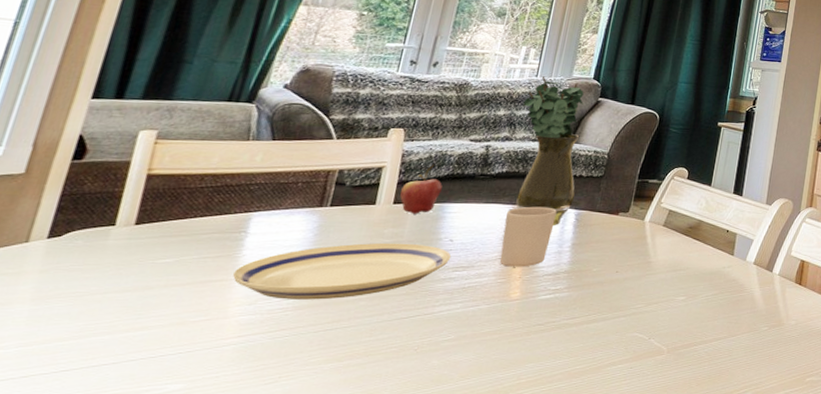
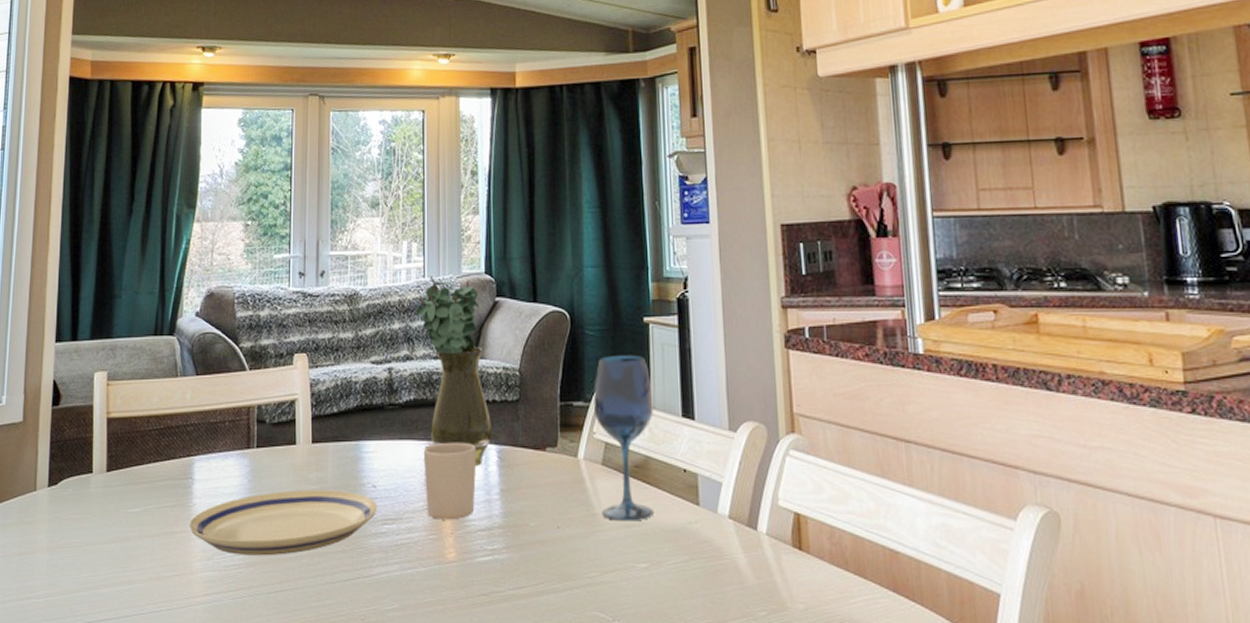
fruit: present [400,164,443,214] -> none [317,394,354,455]
wineglass: none [656,147,715,267] -> present [594,354,654,521]

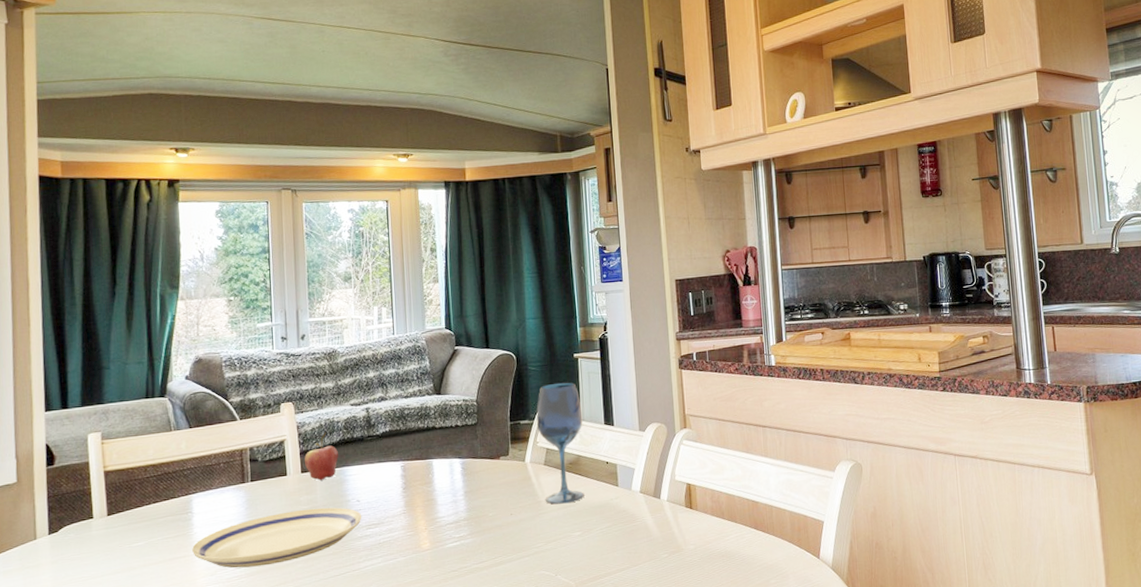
fruit: none [317,394,354,455] -> present [305,432,338,481]
vase: present [416,276,492,466] -> none [388,333,456,476]
mug: present [424,442,477,520] -> none [400,459,444,520]

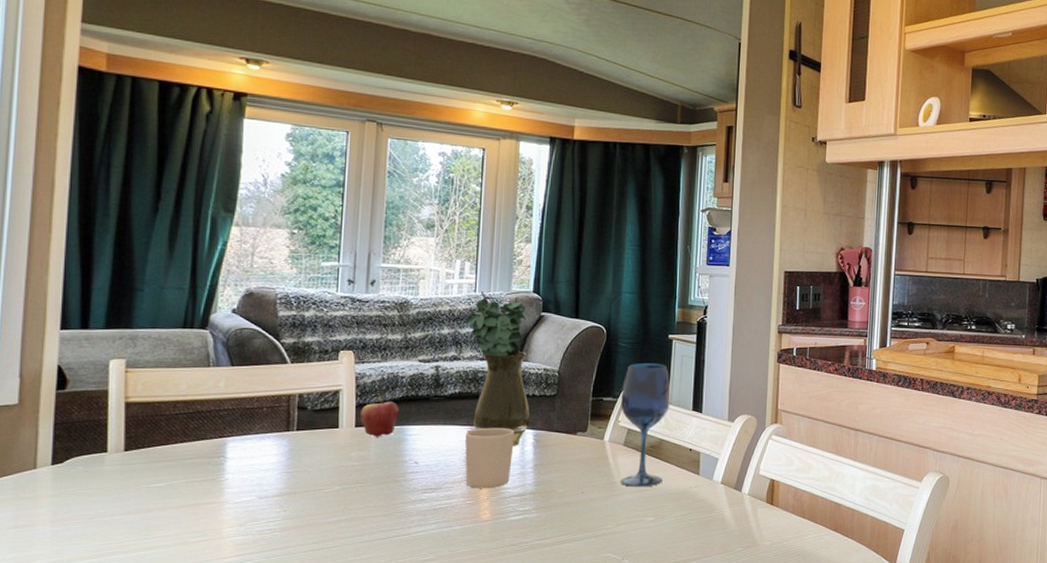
plate: present [192,507,362,568] -> none [221,465,419,521]
vase: none [388,333,456,476] -> present [466,291,530,446]
mug: none [400,459,444,520] -> present [465,427,515,489]

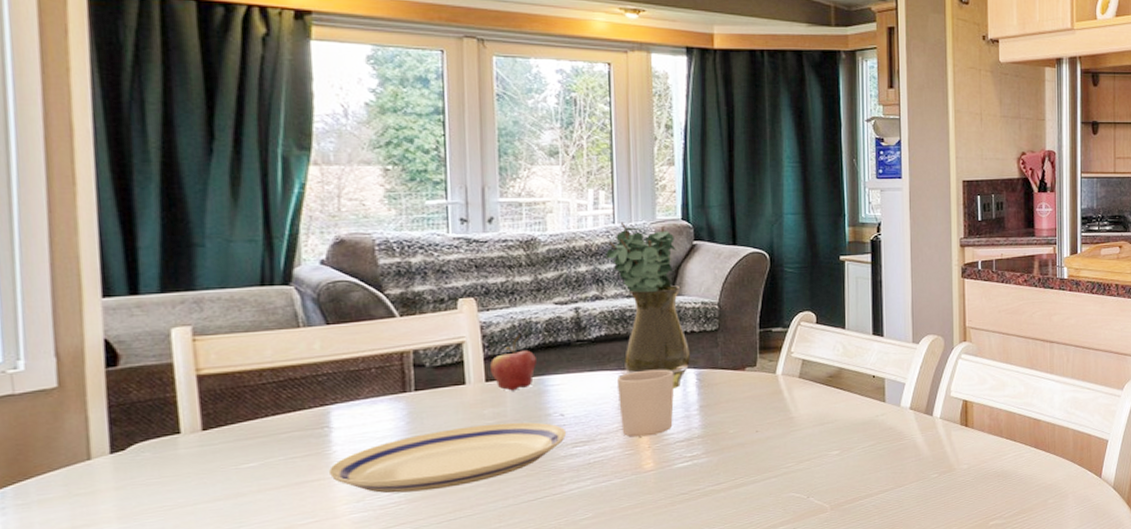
plate: none [221,465,419,521] -> present [329,422,567,493]
wineglass: present [620,362,671,487] -> none [792,287,847,421]

